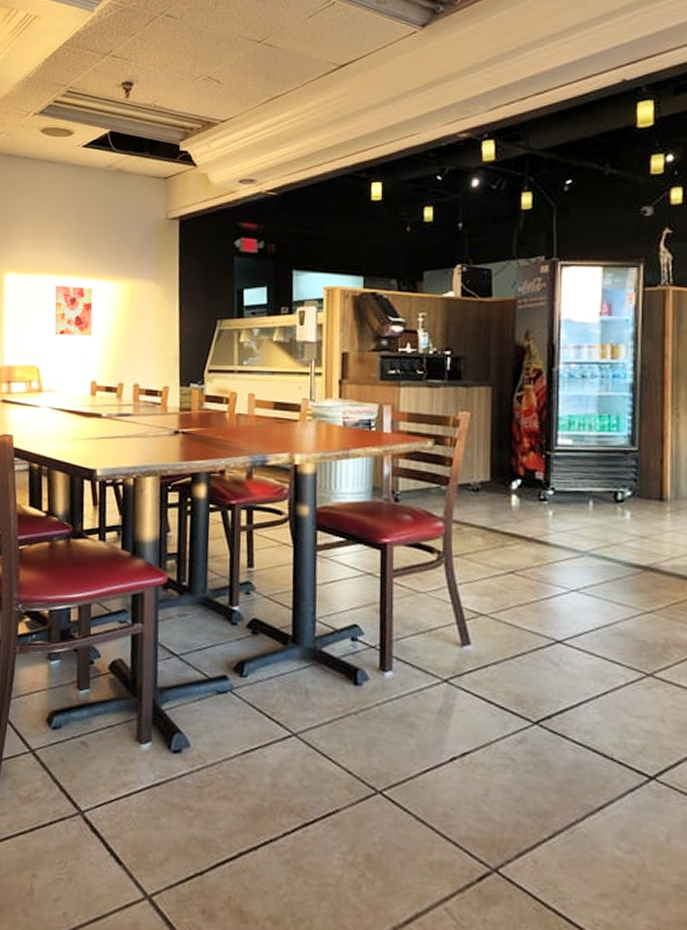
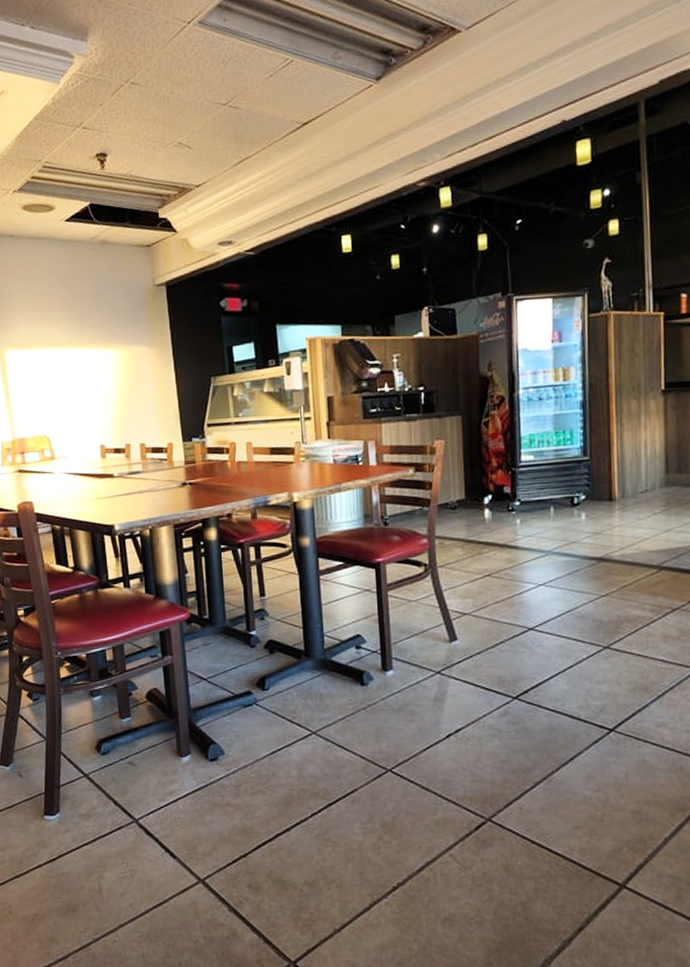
wall art: present [54,285,93,336] -> none [56,357,96,405]

